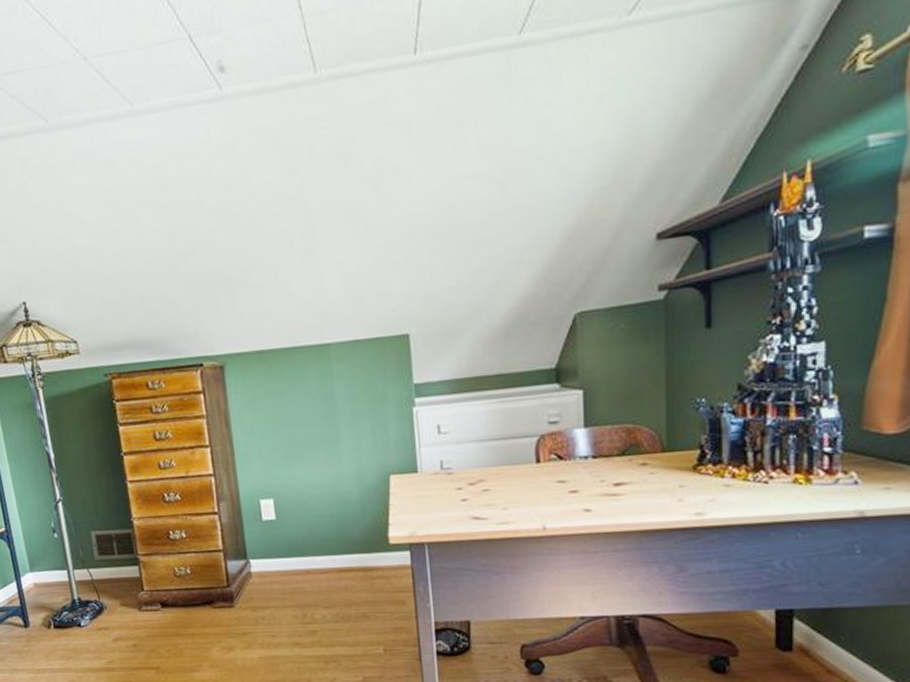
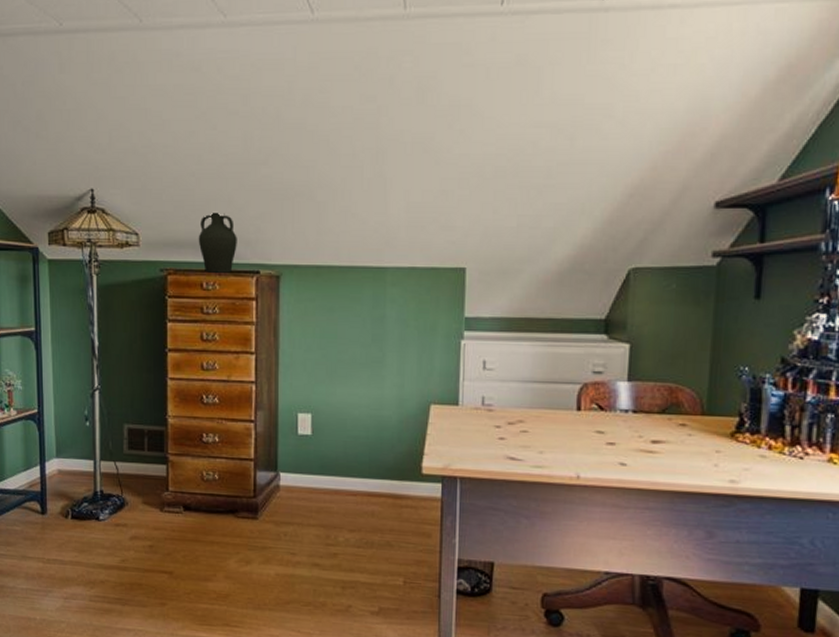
vase: none [137,309,178,372] -> present [198,213,237,273]

